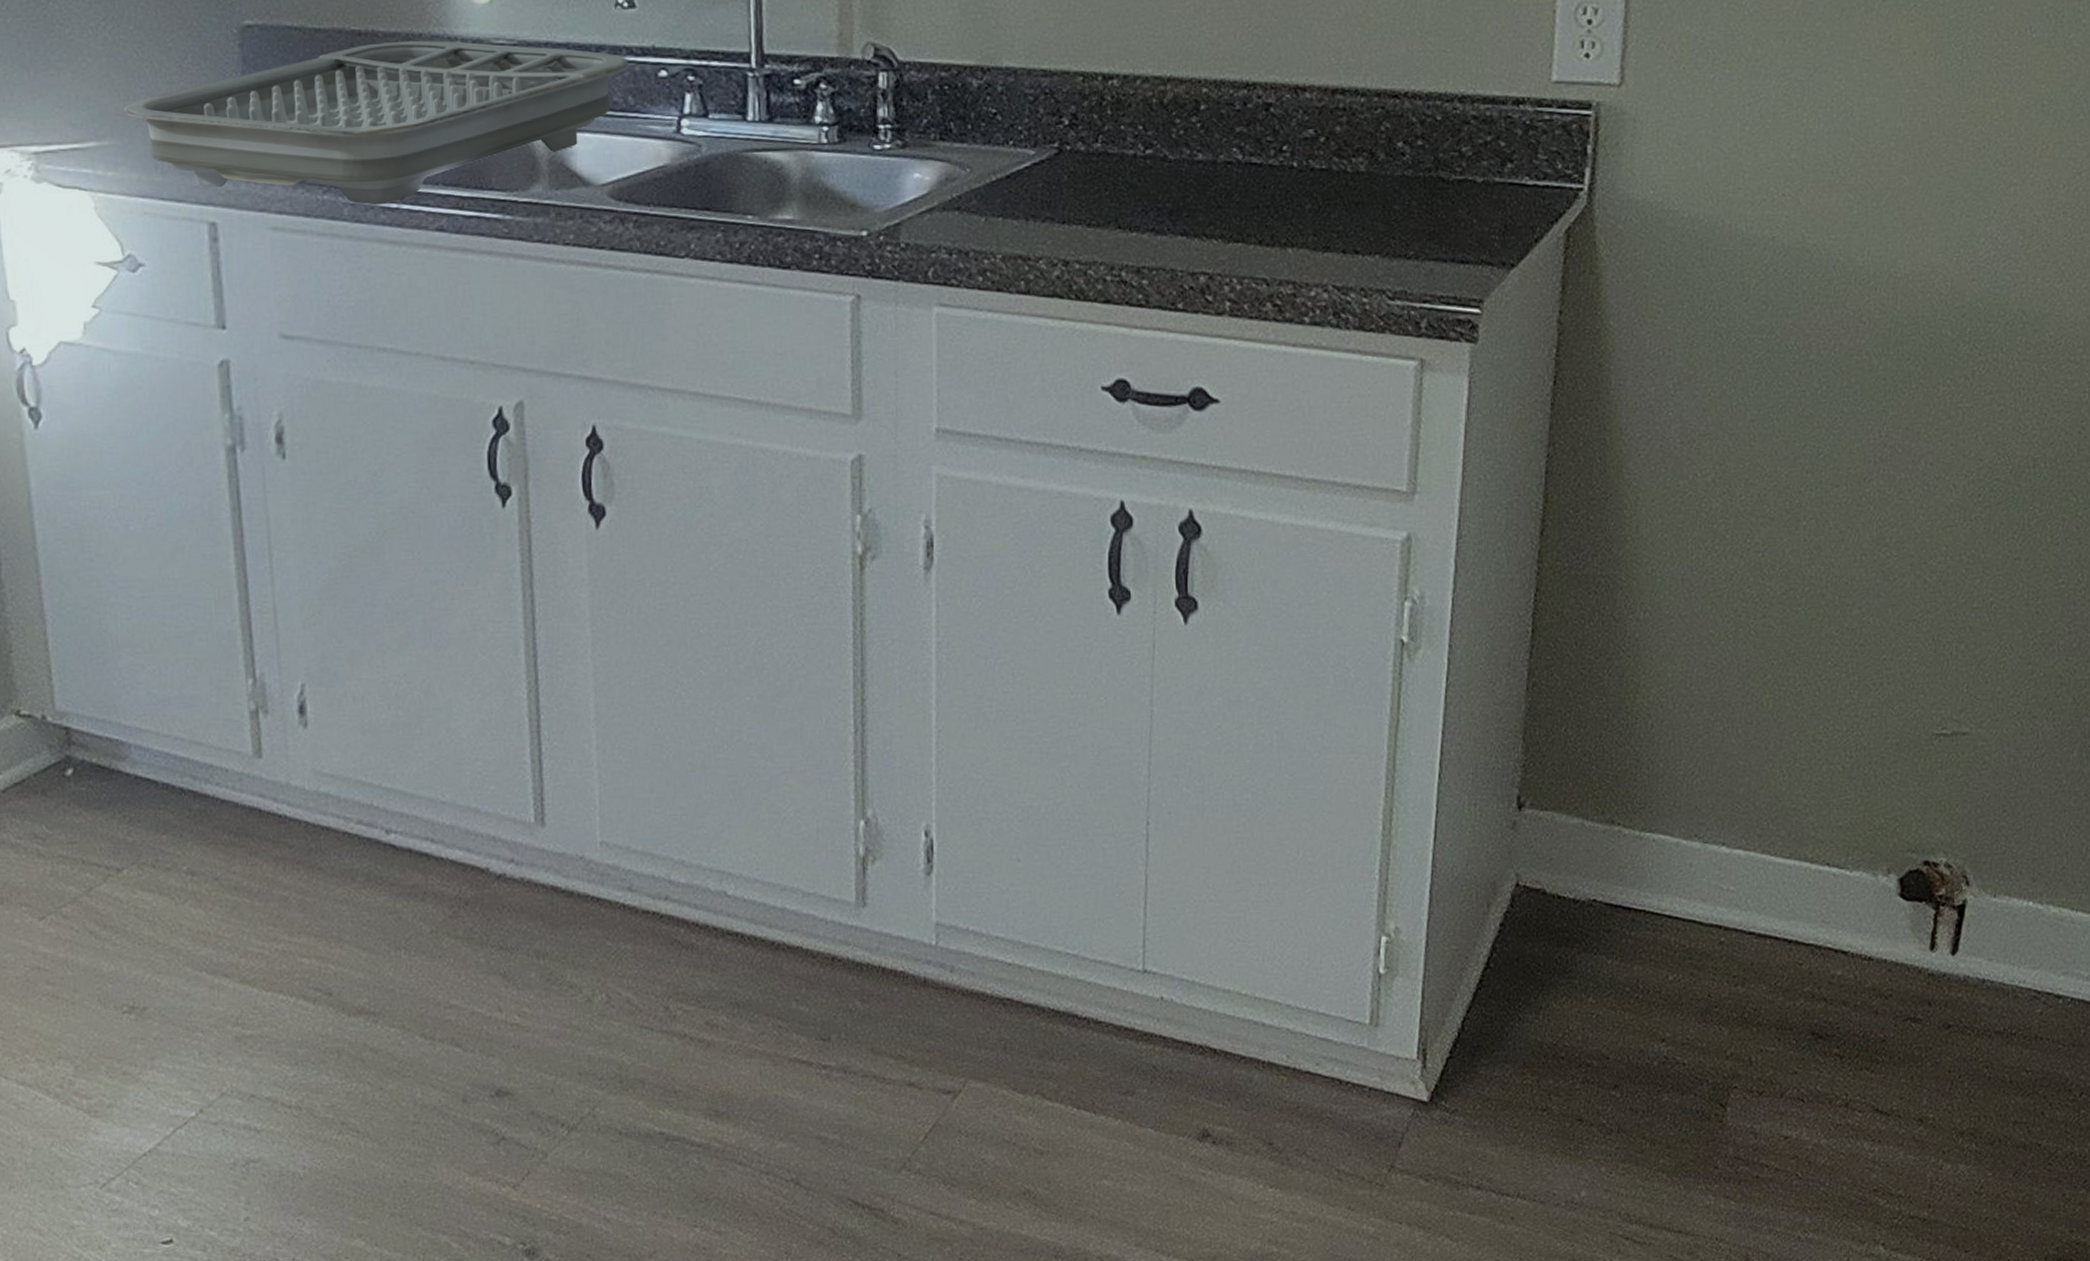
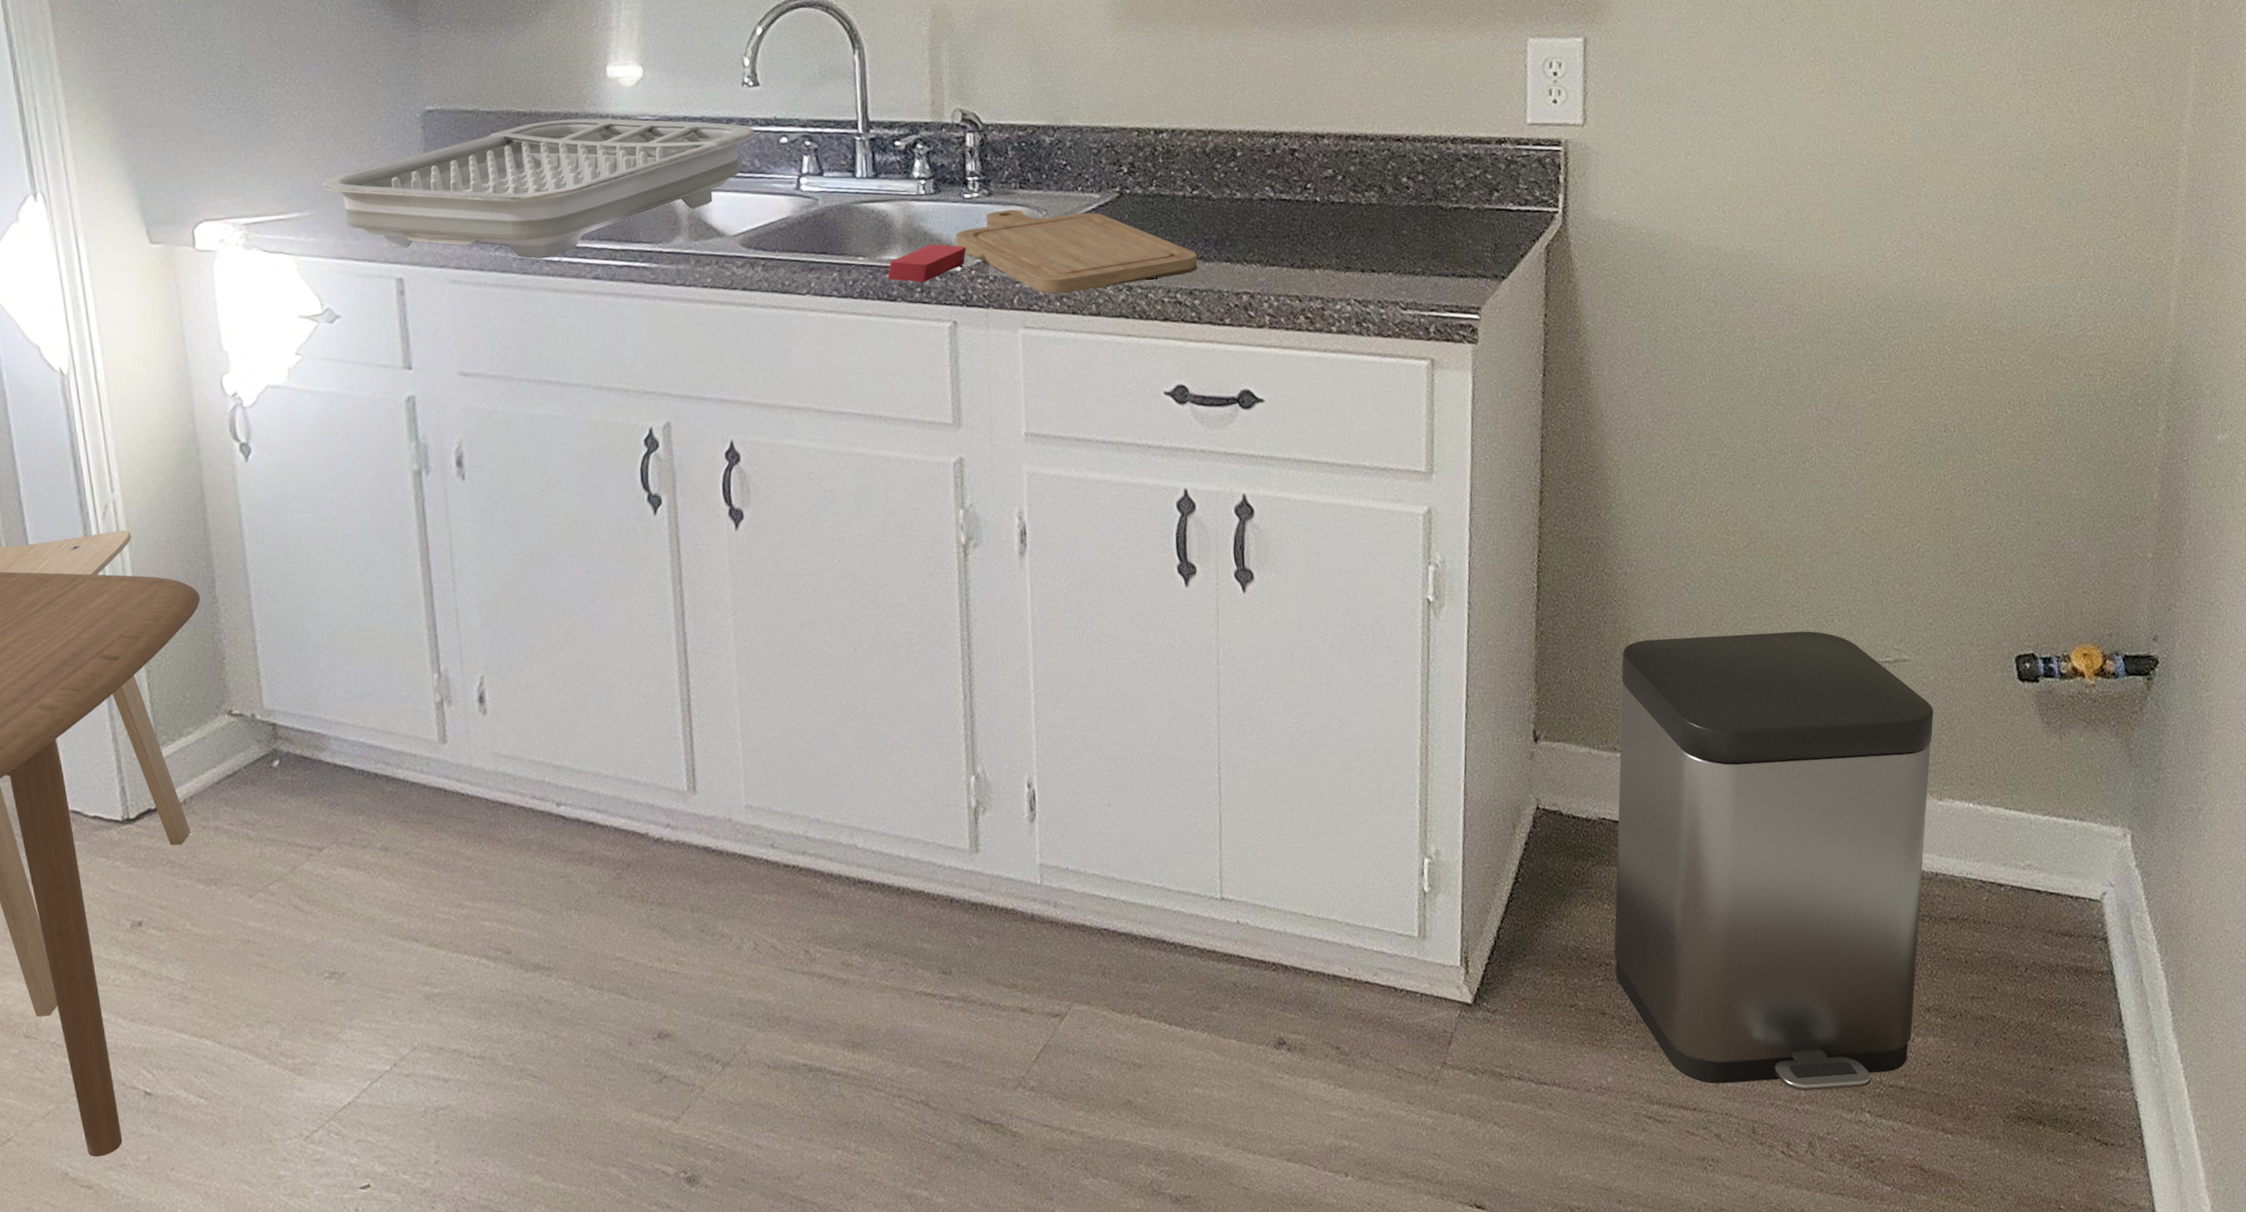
sponge: none [780,203,875,248] -> present [887,244,967,283]
chopping board: none [862,165,1148,267] -> present [956,209,1198,294]
pedal bin: none [1597,694,1994,1218] -> present [1613,631,1934,1091]

